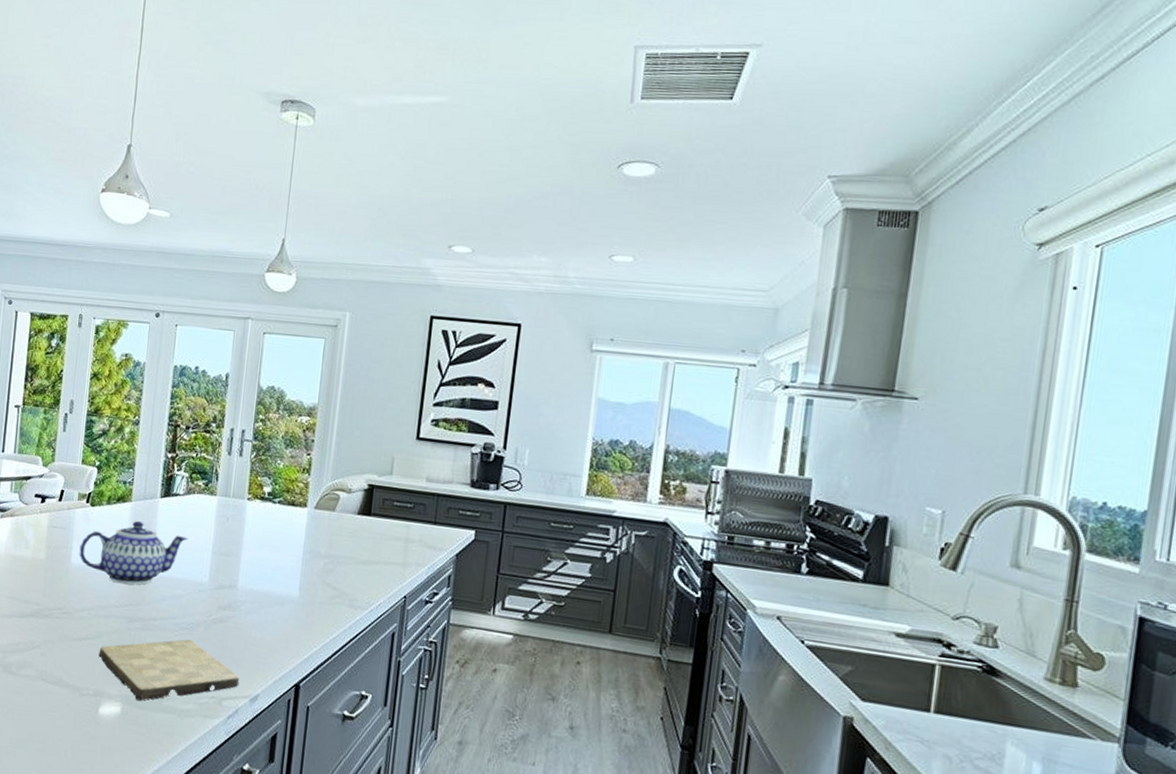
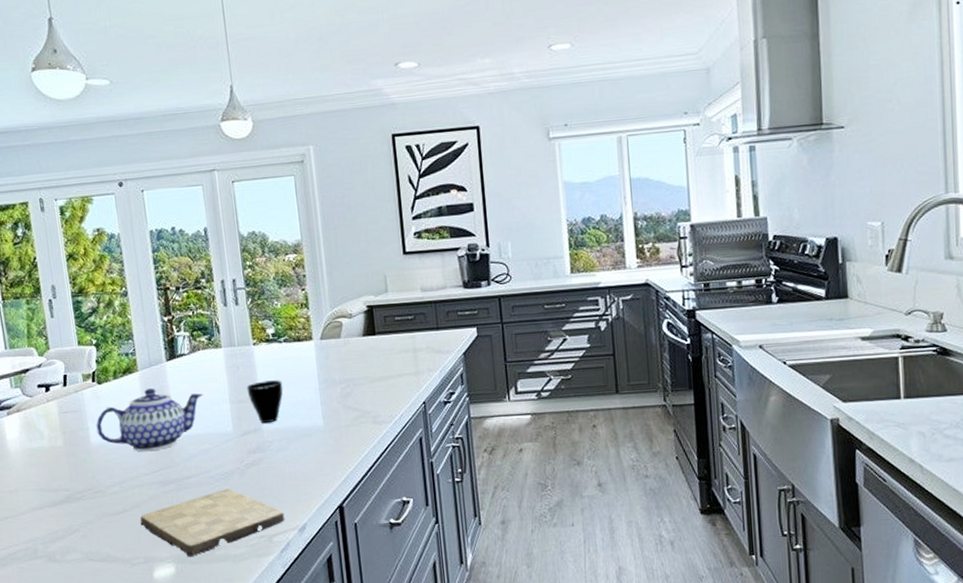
cup: none [231,538,268,583] -> present [246,380,284,424]

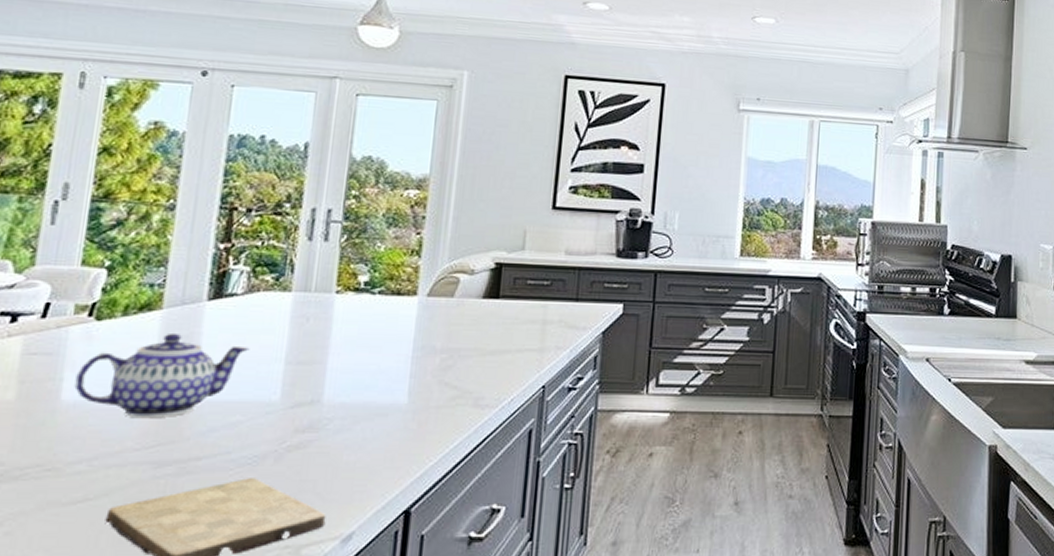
cup: present [246,380,284,424] -> none [312,340,365,395]

